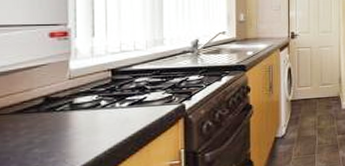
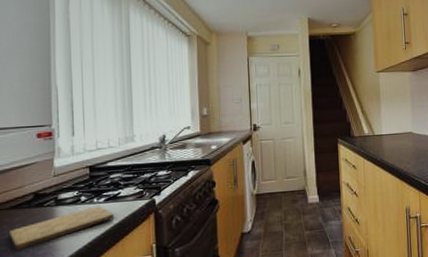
cutting board: none [12,110,139,158] -> present [8,205,115,251]

